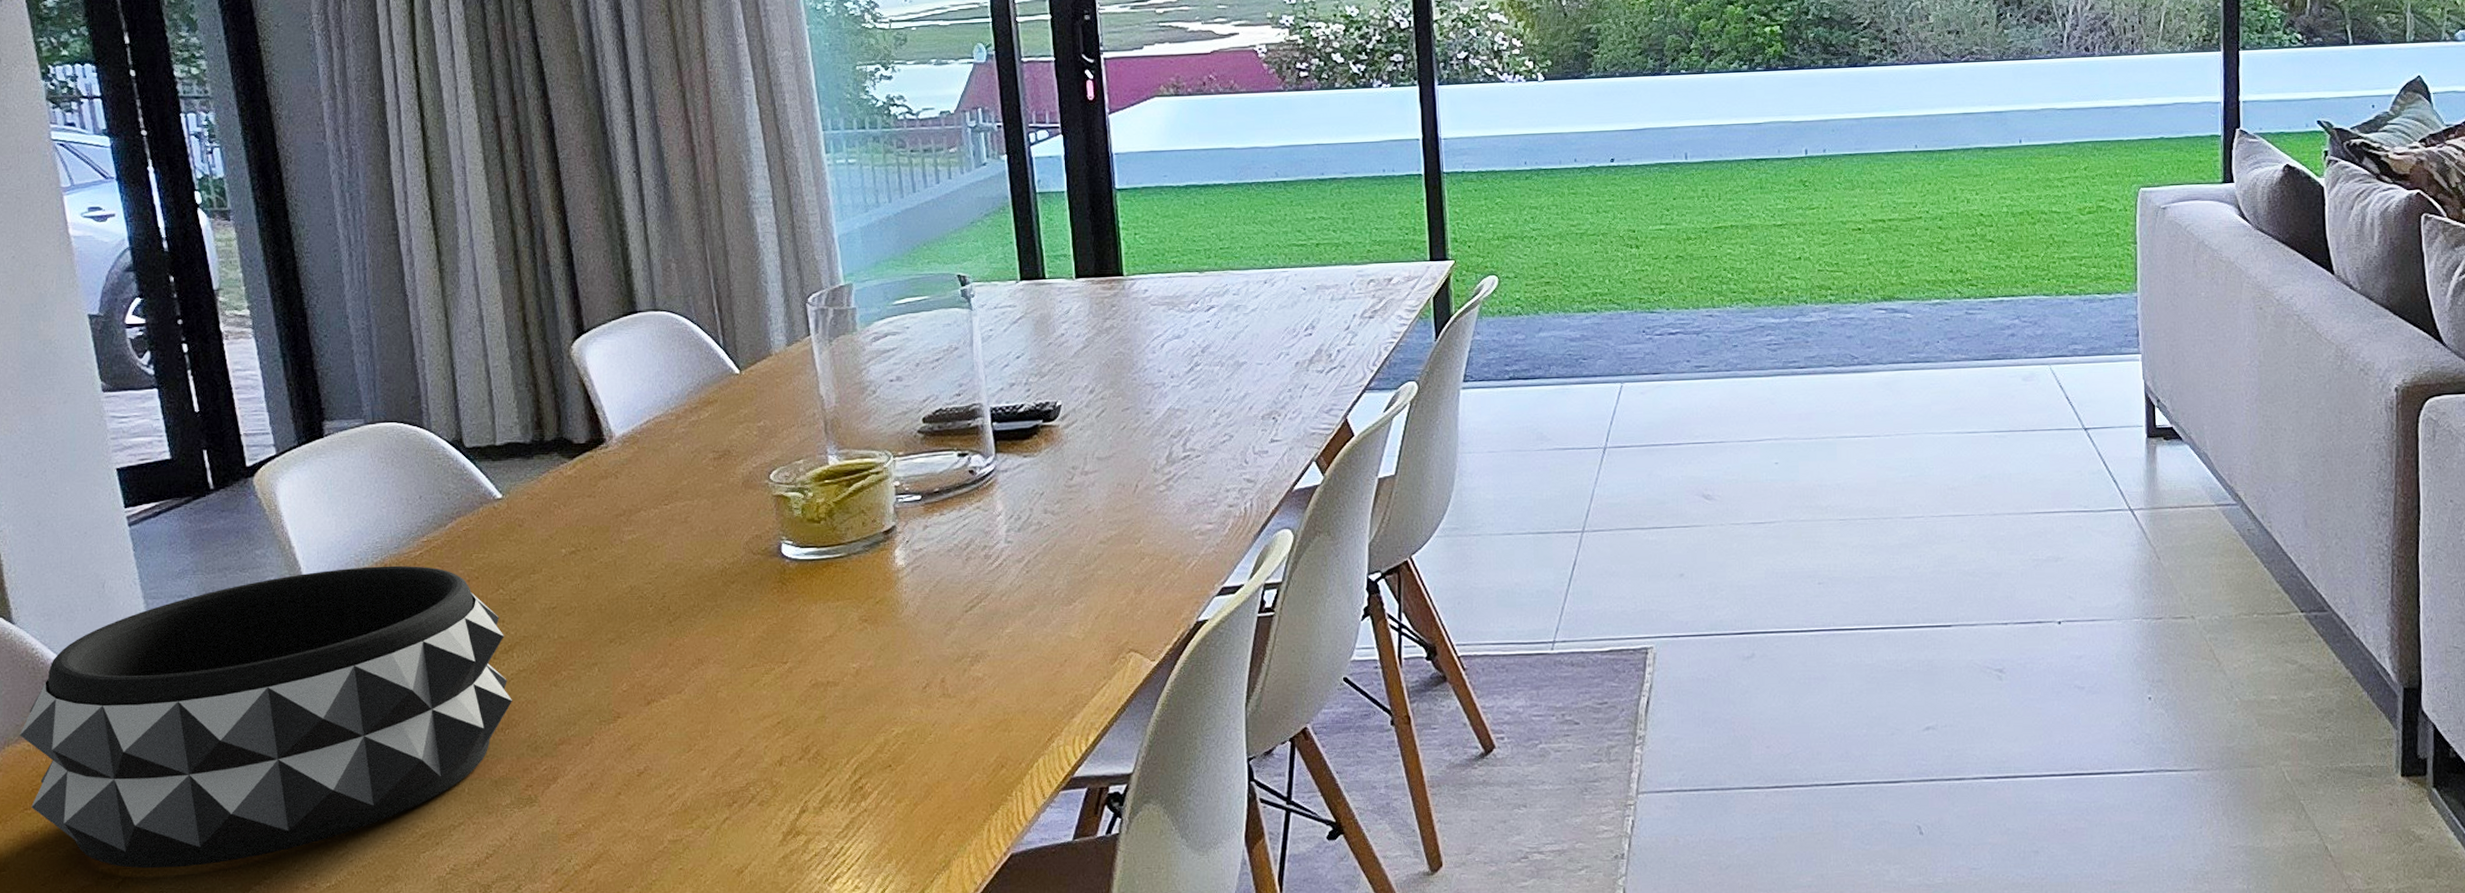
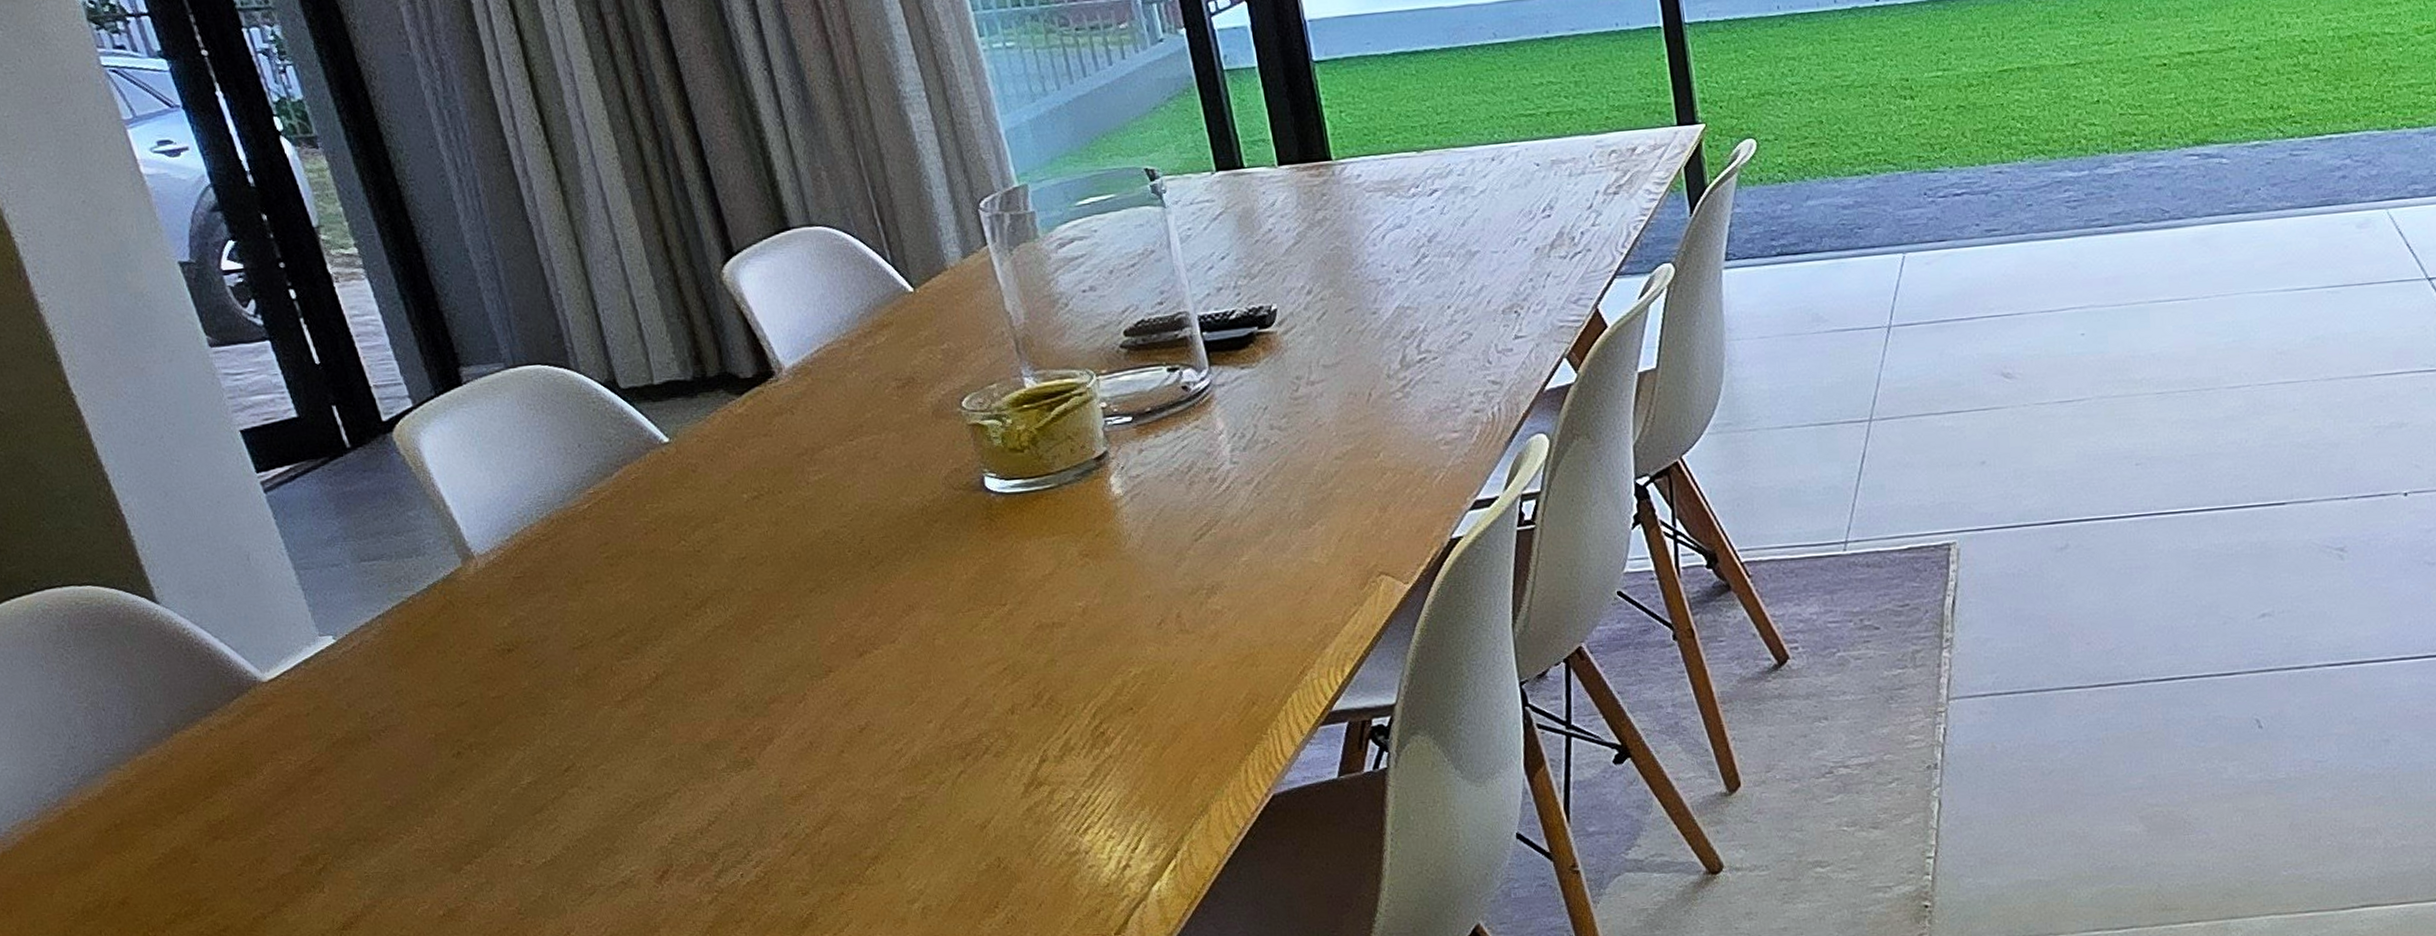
decorative bowl: present [20,565,513,869] -> none [186,520,714,853]

